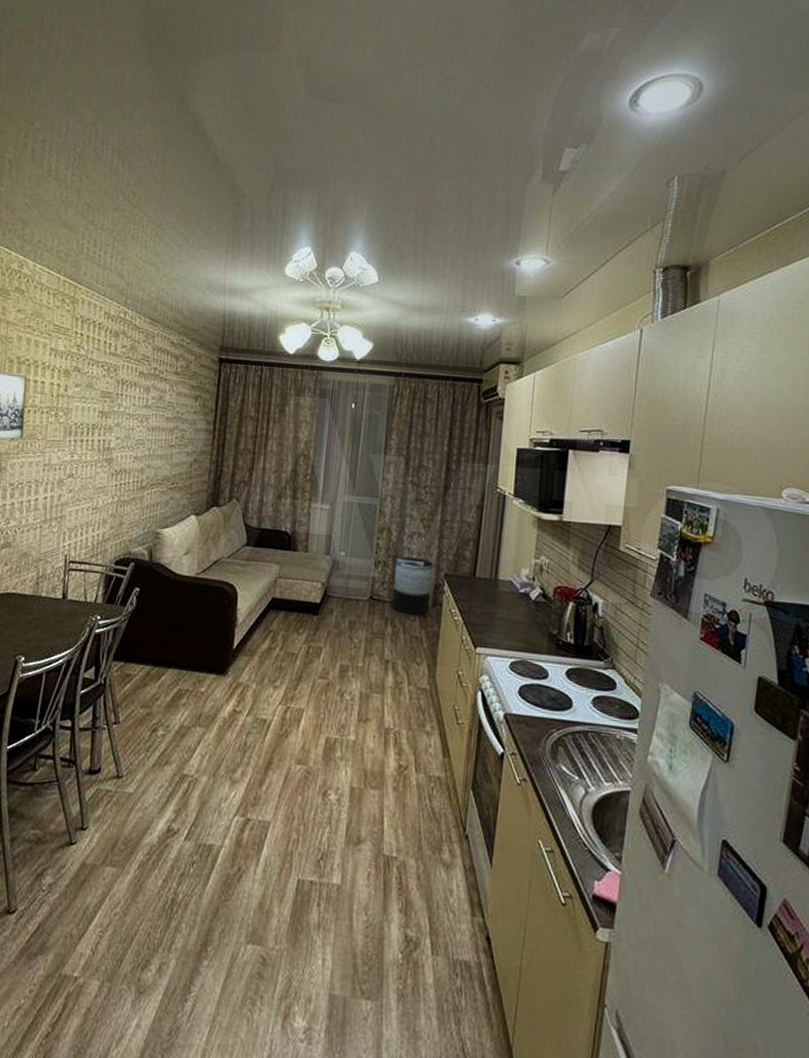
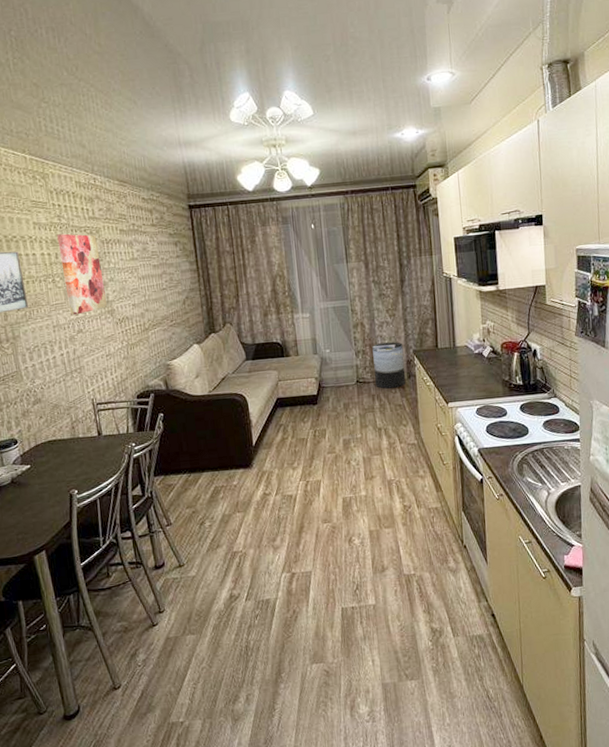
wall art: none [65,365,113,457] -> present [57,233,108,315]

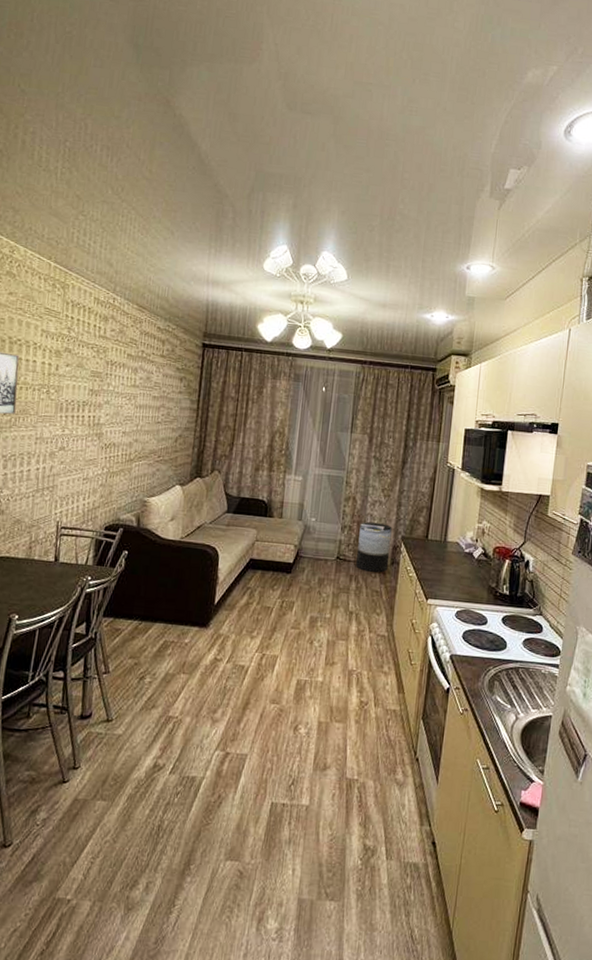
wall art: present [57,233,108,315] -> none [57,346,102,431]

